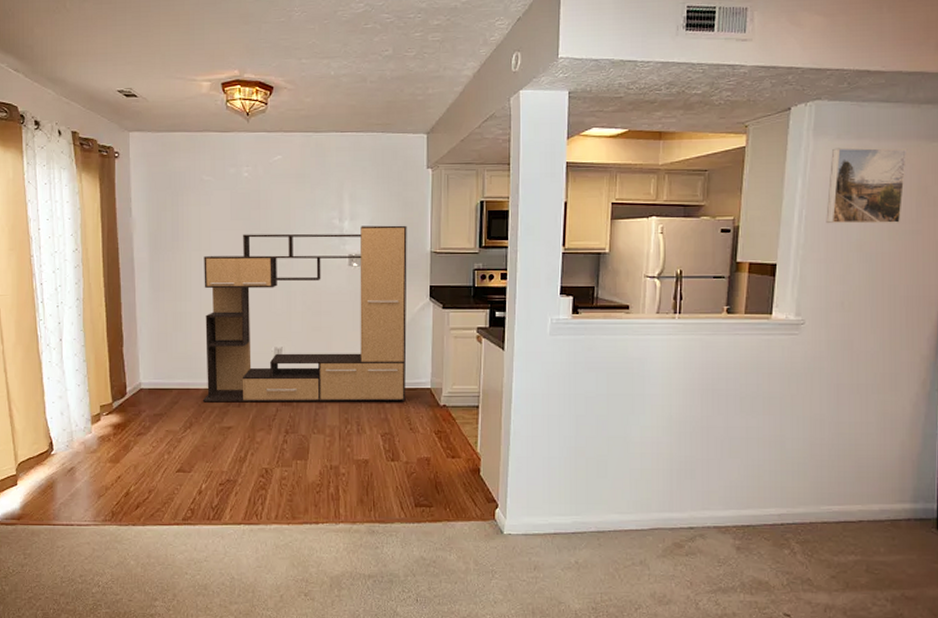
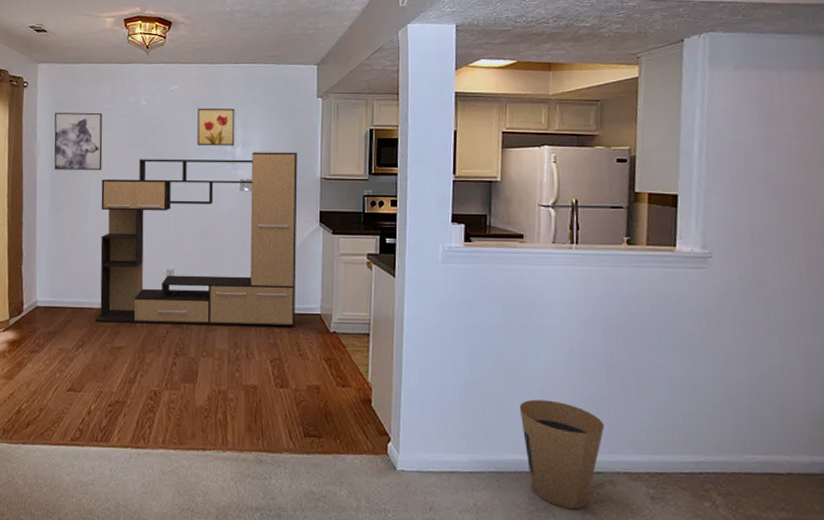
wall art: none [151,185,204,248] -> present [54,112,103,171]
wall art: none [303,179,343,220] -> present [197,108,235,146]
trash can: none [620,463,697,562] -> present [519,399,604,510]
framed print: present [826,147,908,224] -> none [728,78,812,155]

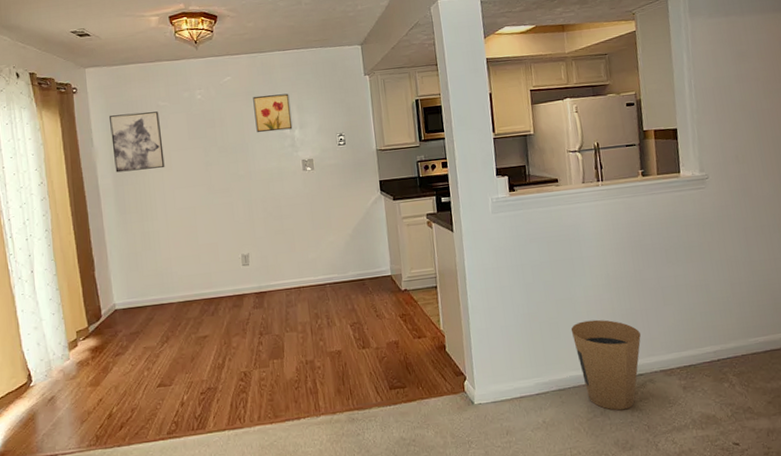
media console: present [95,152,297,327] -> none [166,128,370,315]

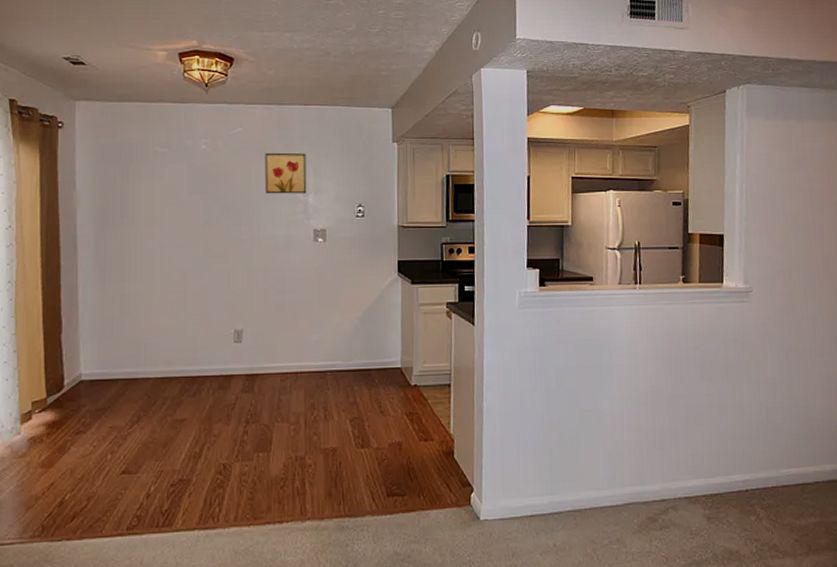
wall art: present [109,111,165,173] -> none [97,157,157,224]
trash can: present [570,319,641,411] -> none [592,435,667,539]

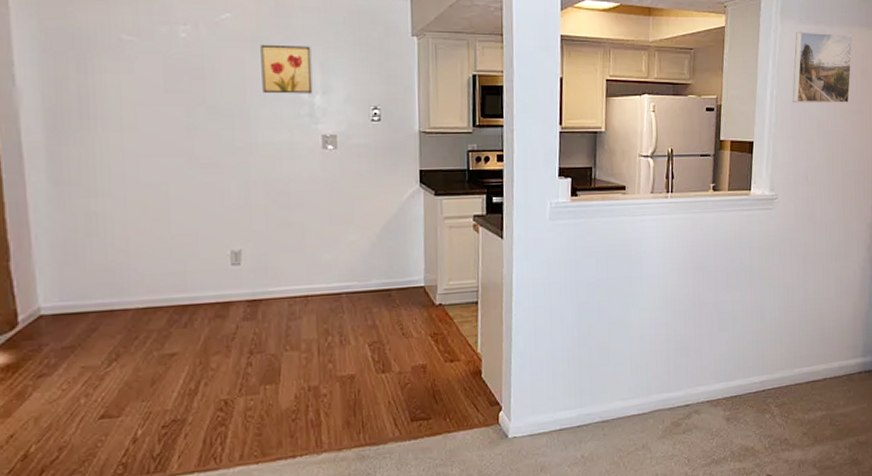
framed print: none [763,127,827,197] -> present [792,31,853,104]

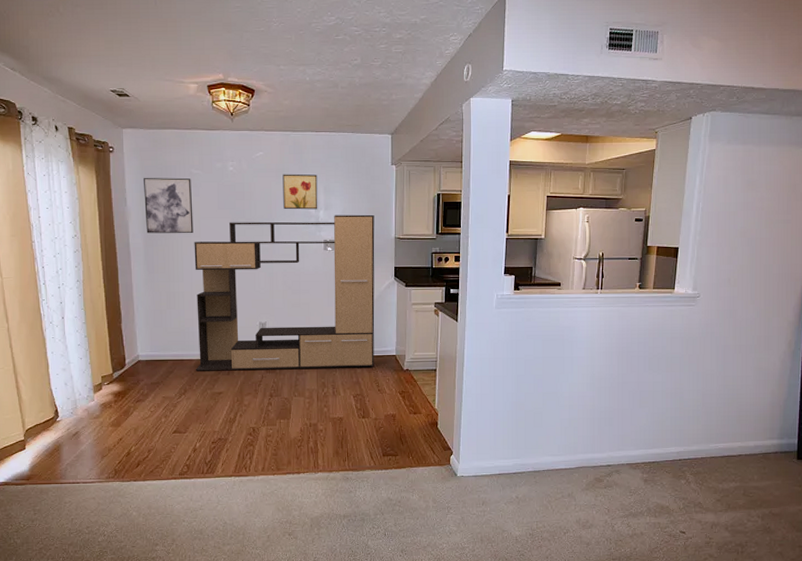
wall art: none [43,45,127,127] -> present [144,178,194,234]
media console: none [127,101,396,326] -> present [194,214,375,371]
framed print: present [792,31,853,104] -> none [718,151,782,215]

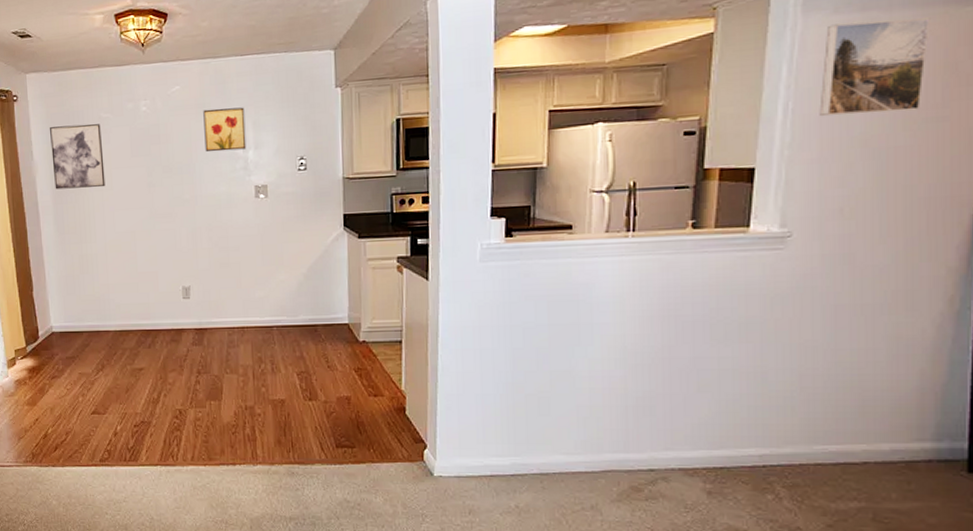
media console: present [194,214,375,371] -> none [106,151,322,344]
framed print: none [718,151,782,215] -> present [819,18,931,117]

